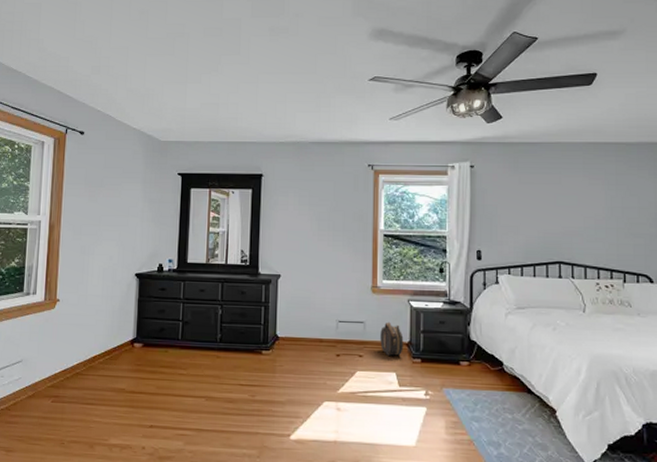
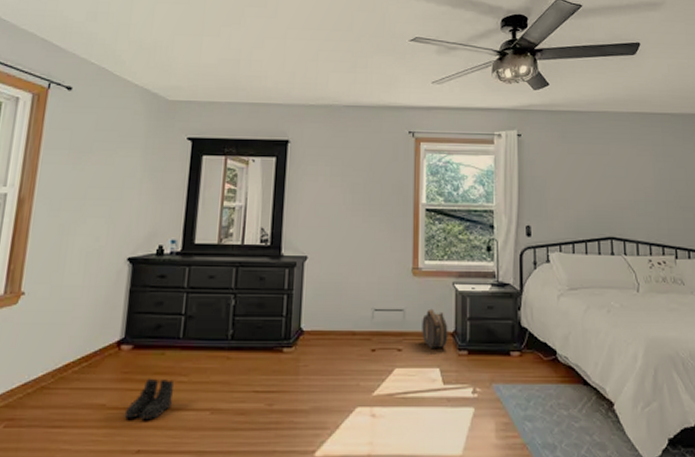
boots: none [139,370,177,402] -> present [124,378,175,419]

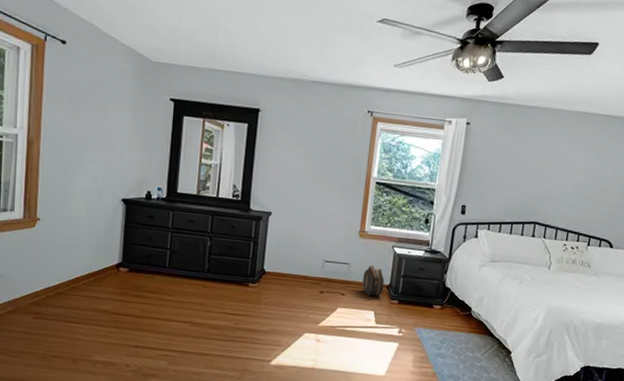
boots: present [124,378,175,419] -> none [124,294,163,325]

